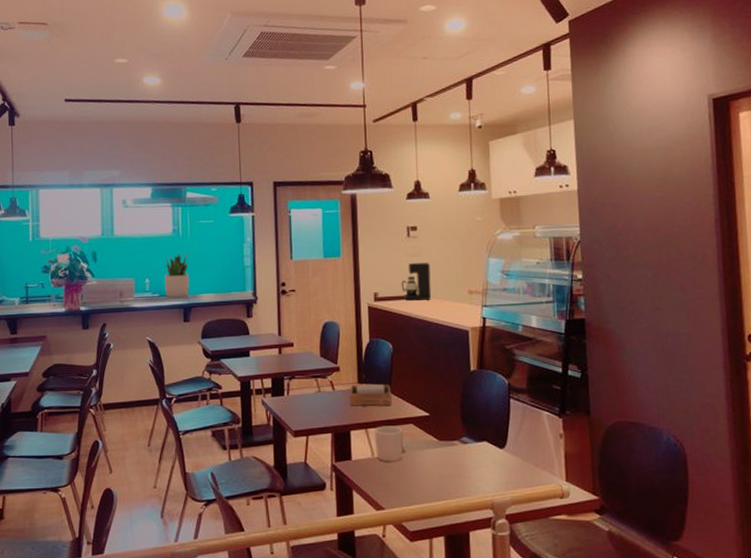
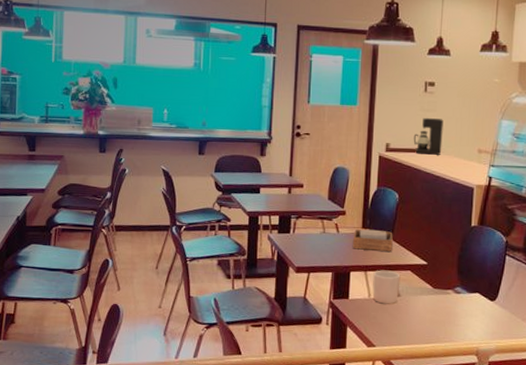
planter: present [164,251,189,299] -> none [182,86,208,132]

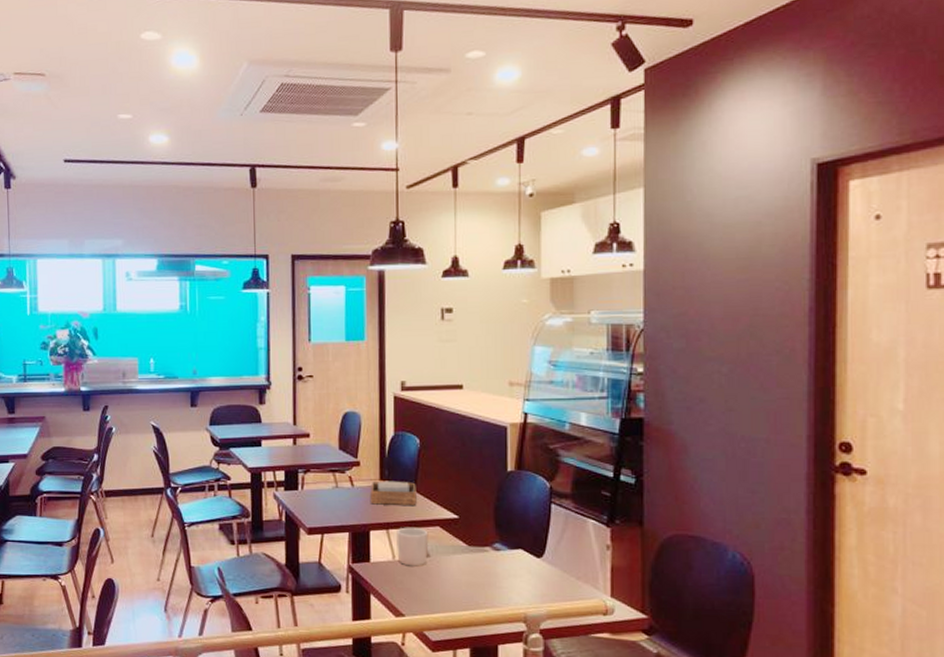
coffee maker: present [413,117,443,155] -> none [432,348,467,391]

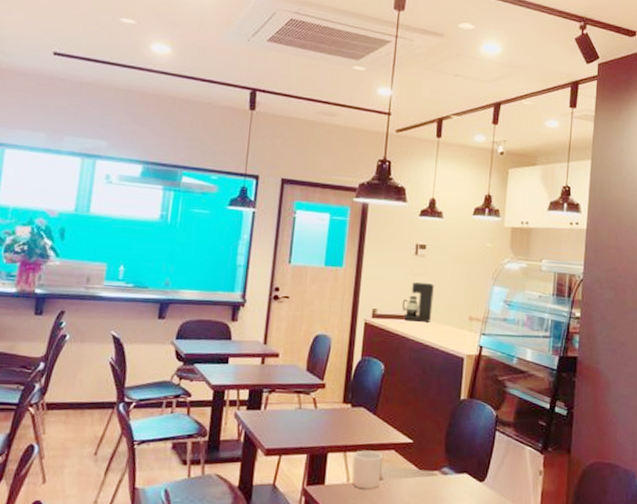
napkin holder: present [370,480,417,507] -> none [331,404,377,430]
coffee maker: none [432,348,467,391] -> present [402,281,434,322]

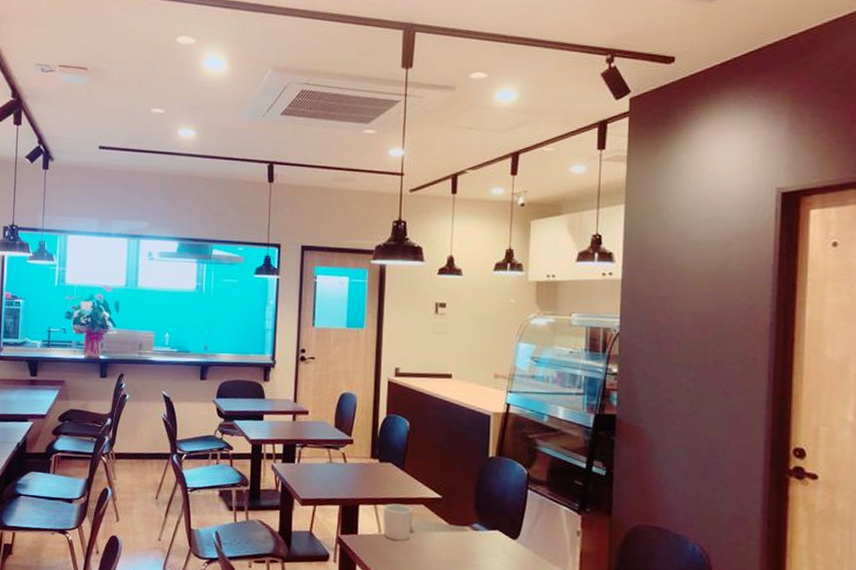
coffee maker: present [402,281,434,322] -> none [424,340,456,380]

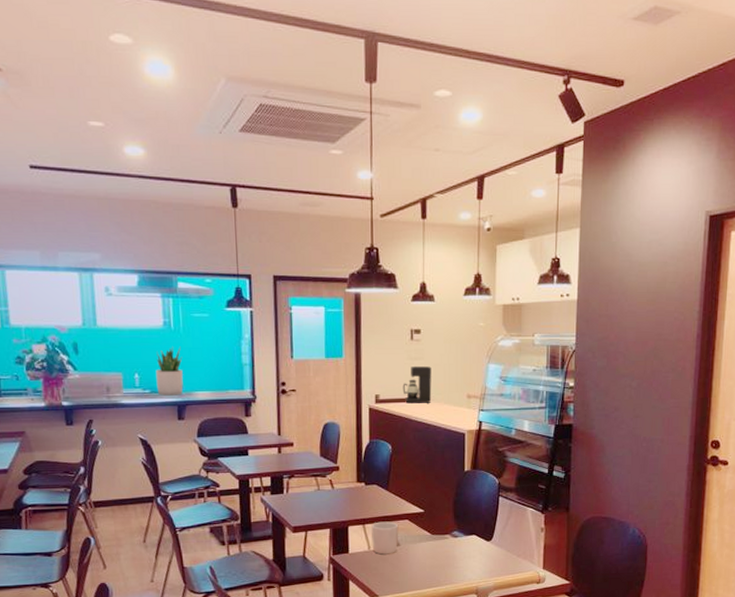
planter: none [184,309,210,356] -> present [155,346,183,396]
coffee maker: none [424,340,456,380] -> present [402,365,432,403]

